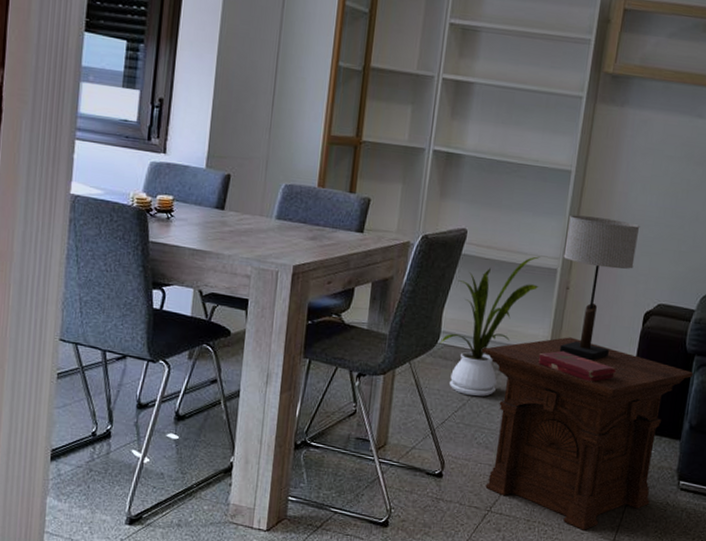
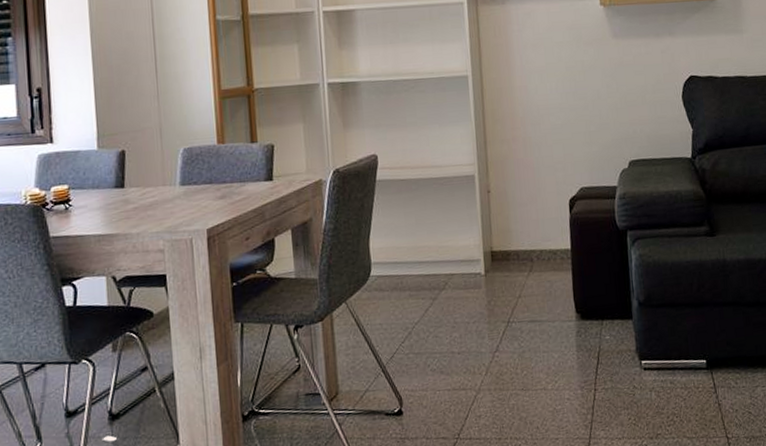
house plant: present [440,256,540,397] -> none [373,166,460,323]
side table: present [482,337,694,530] -> none [417,239,630,436]
book: present [538,350,616,383] -> none [475,255,555,282]
table lamp: present [559,214,640,361] -> none [476,113,549,260]

